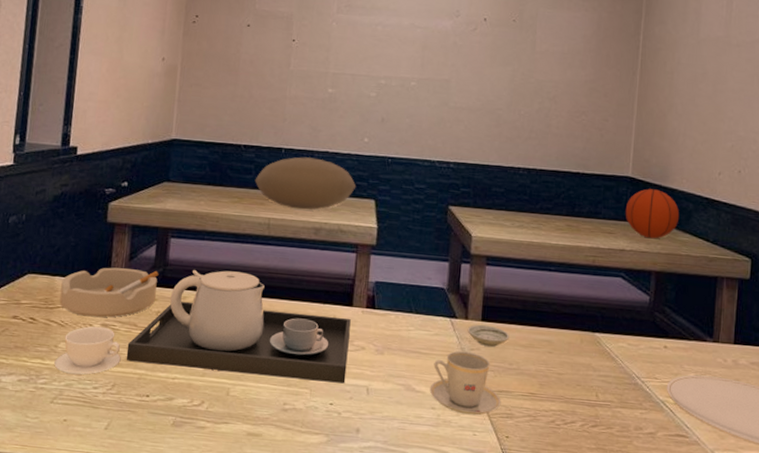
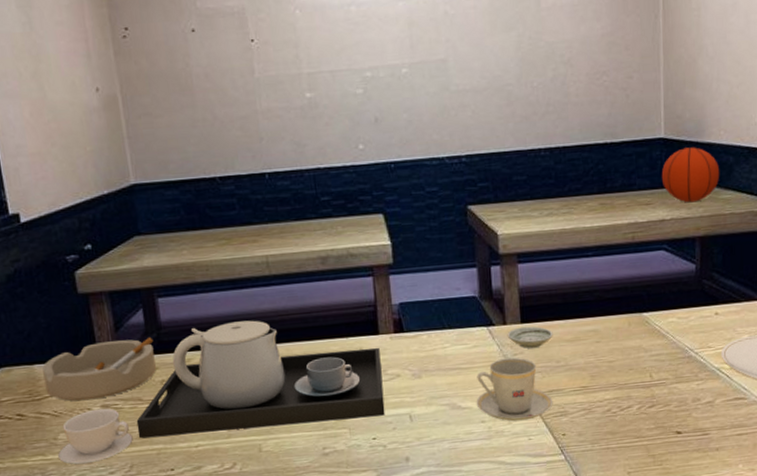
cushion: present [254,157,357,210] -> none [240,178,360,240]

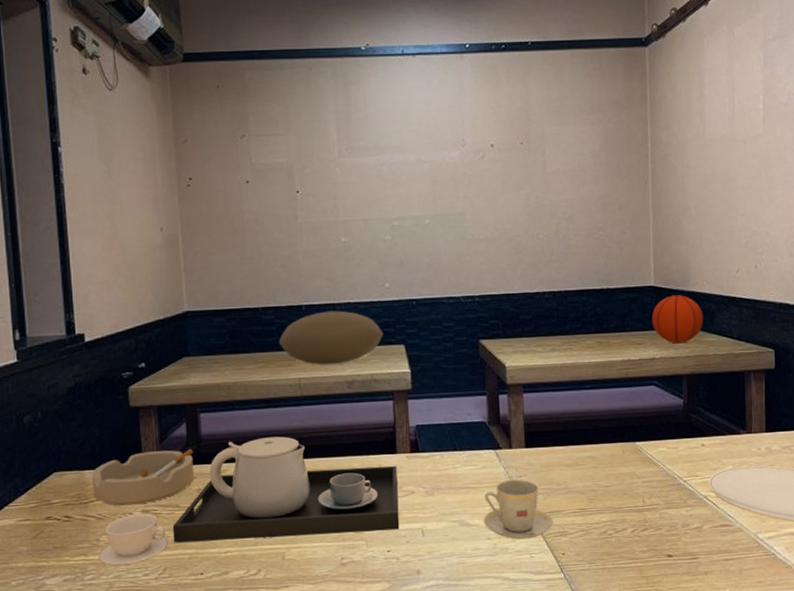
cushion: none [240,178,360,240] -> present [278,311,384,365]
saucer: present [507,326,553,348] -> none [512,450,554,471]

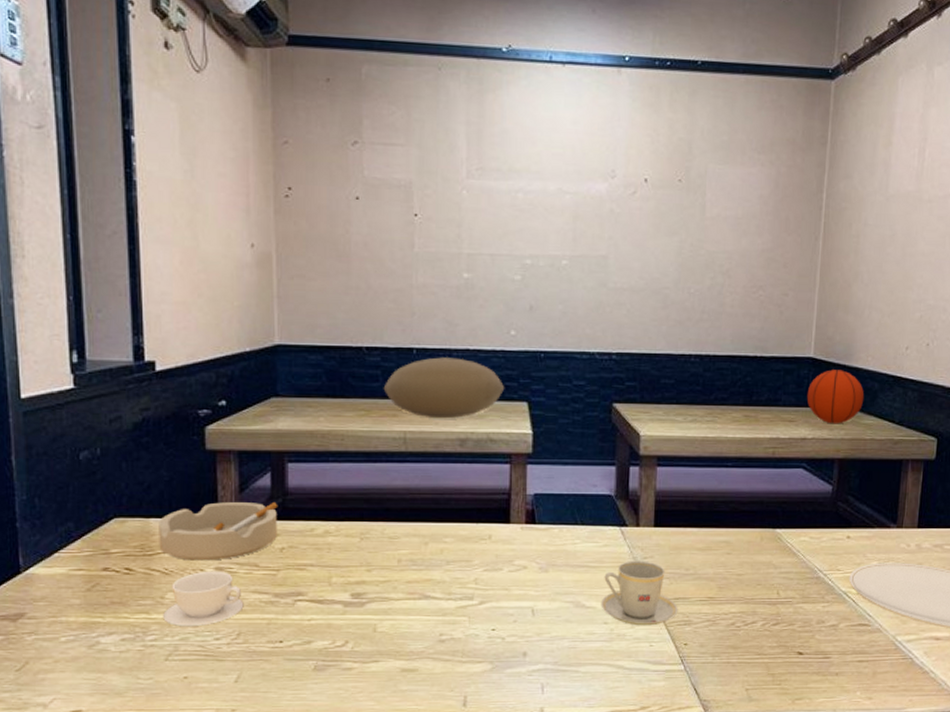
teapot: present [172,436,400,543] -> none [250,495,509,607]

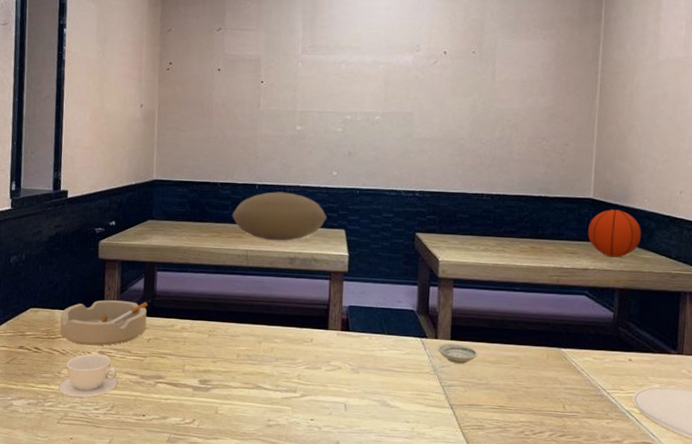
teacup: present [601,561,678,626] -> none [403,368,472,428]
saucer: none [639,530,685,553] -> present [437,343,478,364]

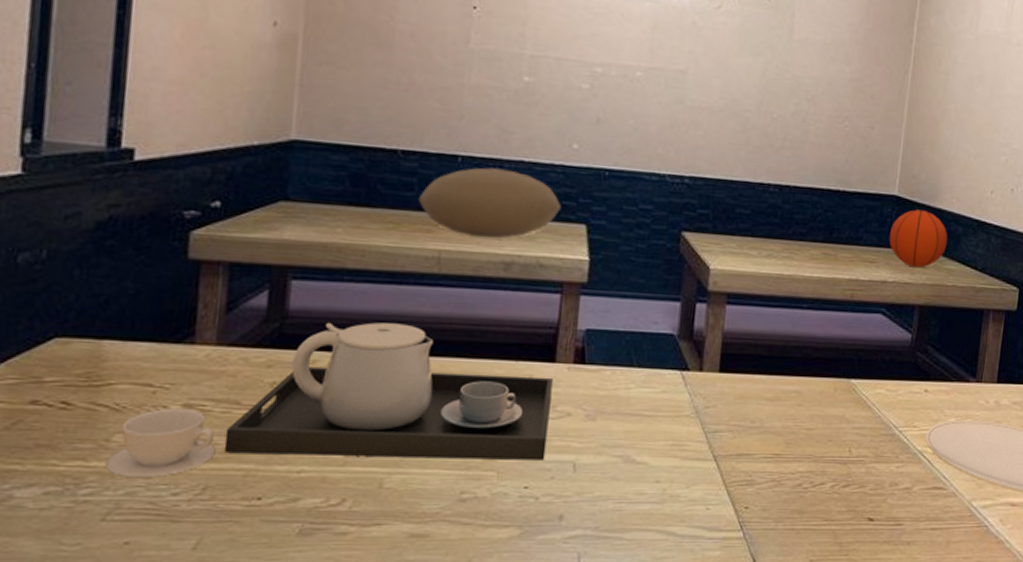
ashtray: present [60,300,148,346] -> none [111,323,274,396]
teapot: none [122,299,327,401] -> present [223,322,553,460]
saucer: present [437,343,478,364] -> none [701,376,752,402]

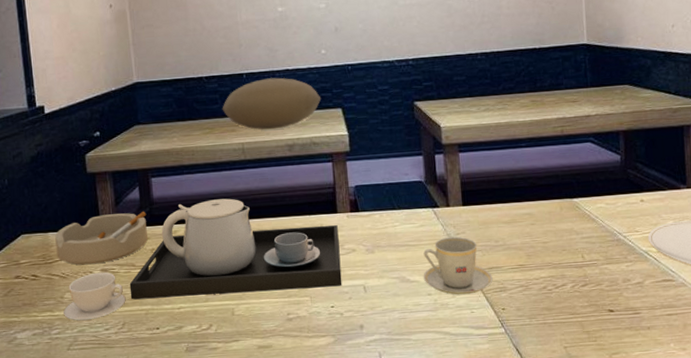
ashtray: none [111,323,274,396] -> present [55,211,148,265]
teacup: none [653,410,741,486] -> present [423,236,493,295]
basketball: present [889,209,948,268] -> none [585,51,640,101]

